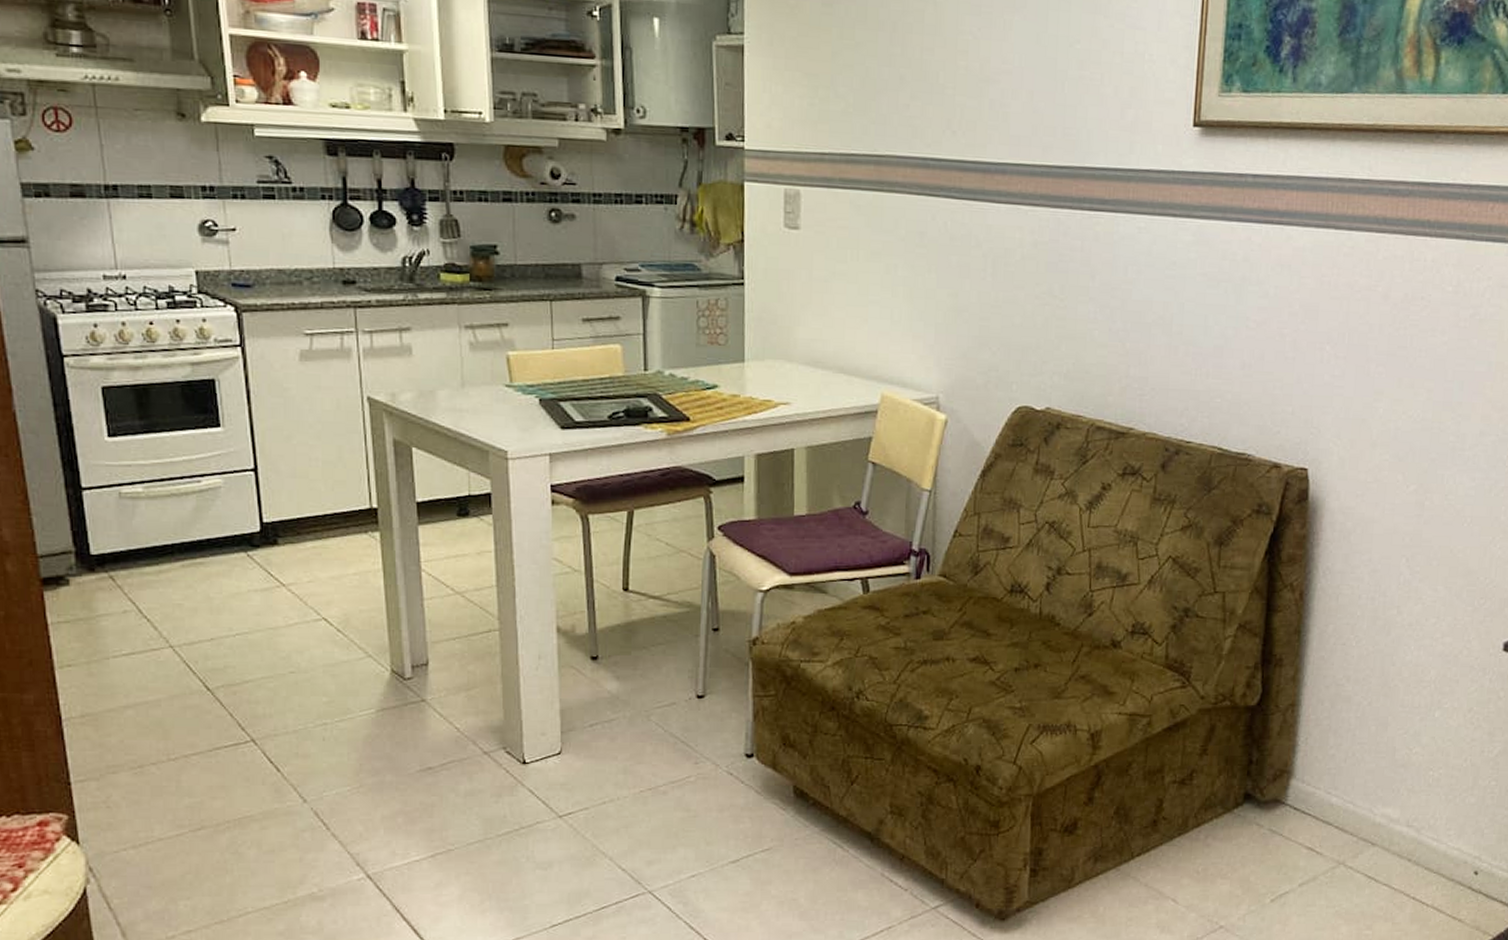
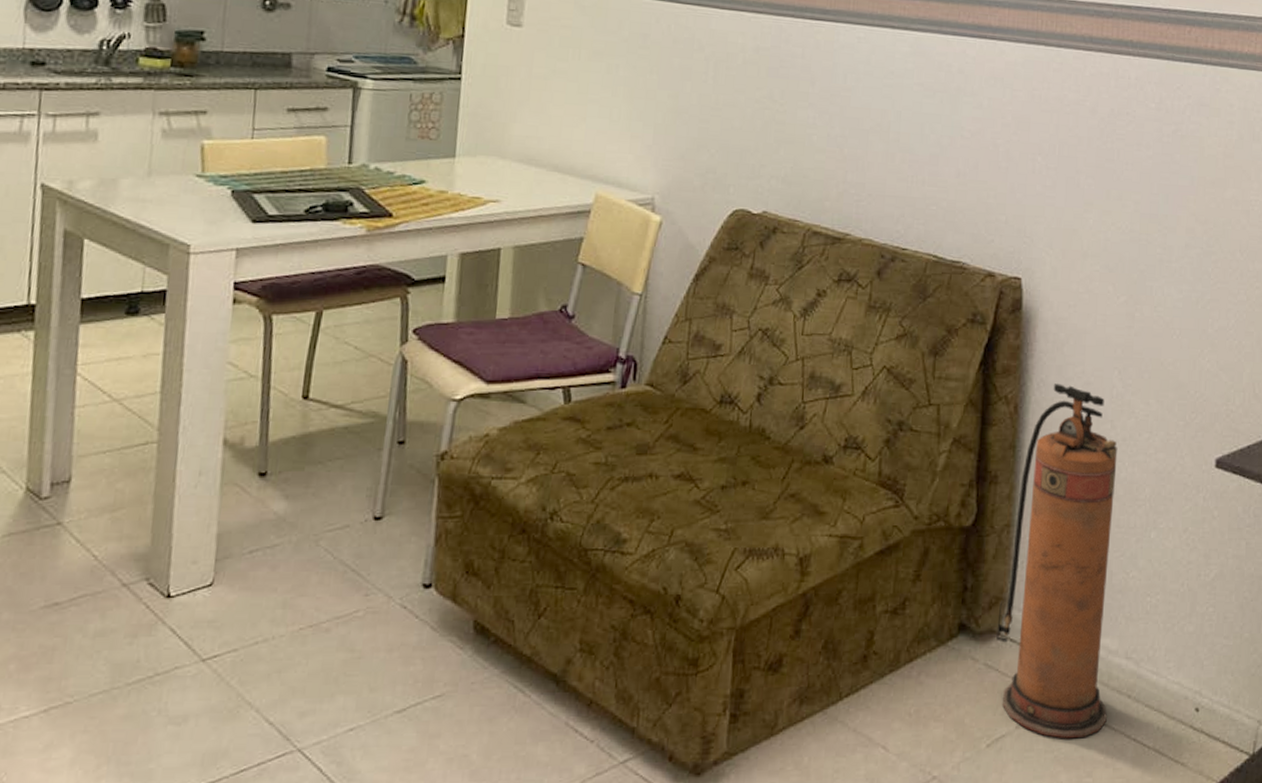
fire extinguisher: none [1280,571,1404,896] -> present [996,383,1118,739]

